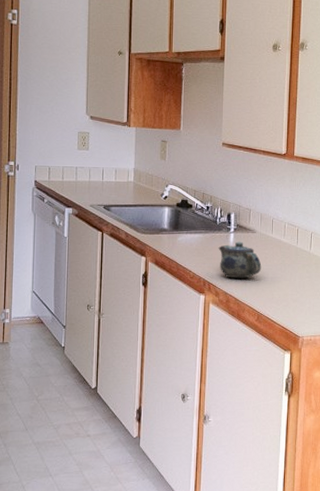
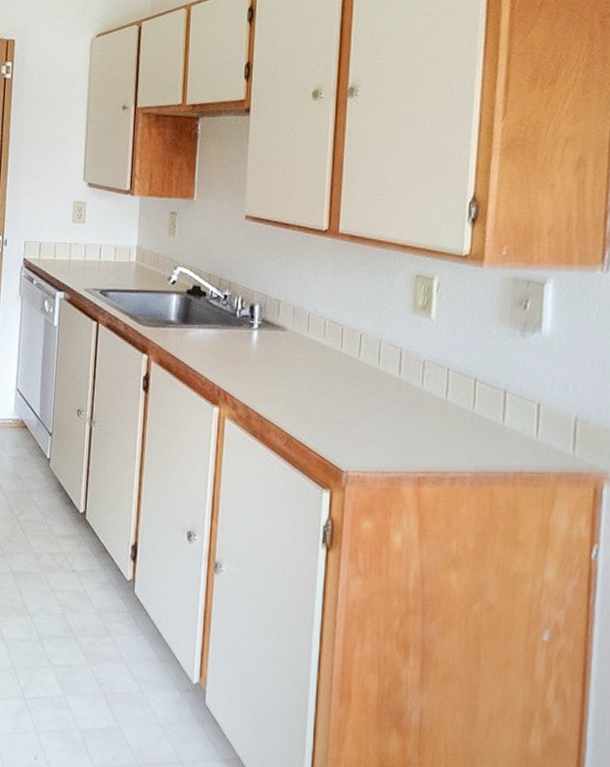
teapot: present [218,241,262,279] -> none [237,341,294,389]

